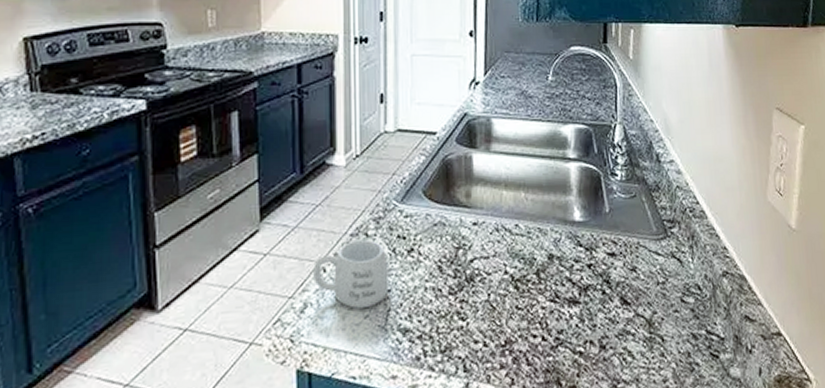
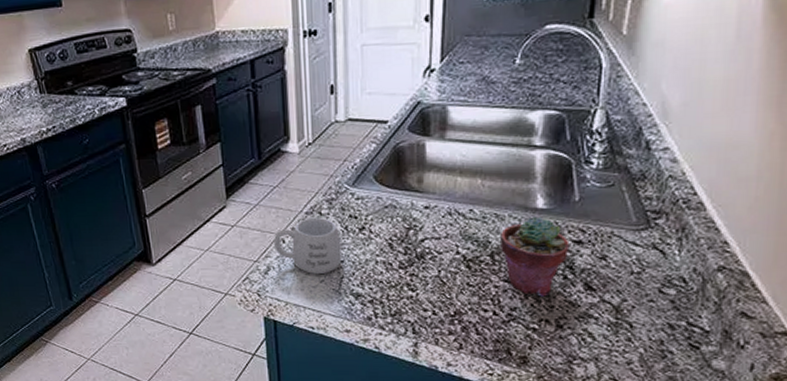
potted succulent: none [544,230,605,316] -> present [501,216,570,297]

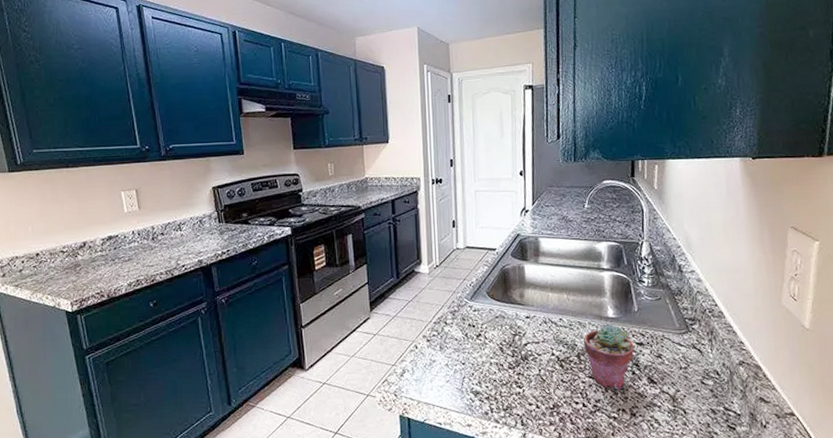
mug: present [274,217,342,275] -> none [408,326,463,376]

